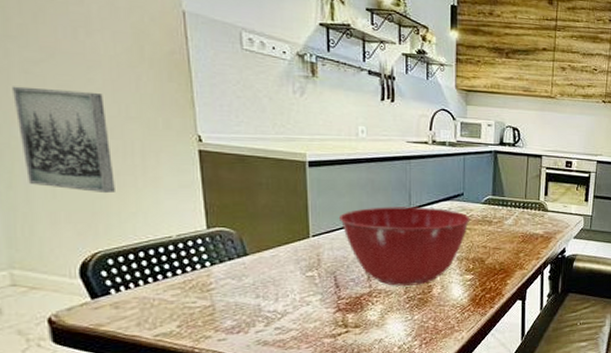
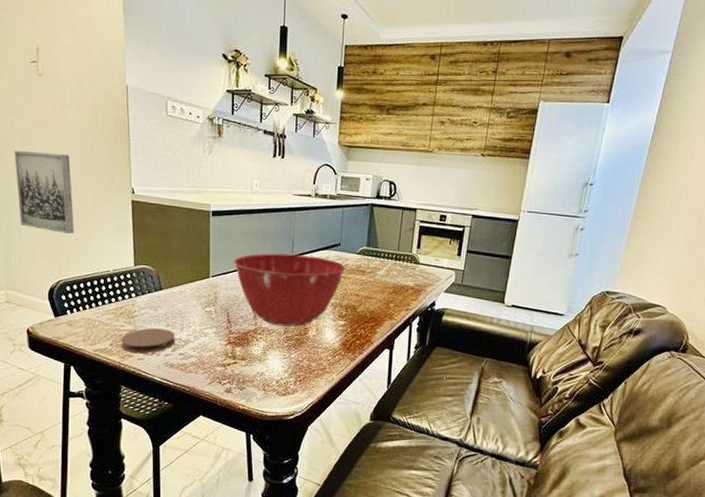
coaster: none [193,301,269,333] -> present [121,328,176,353]

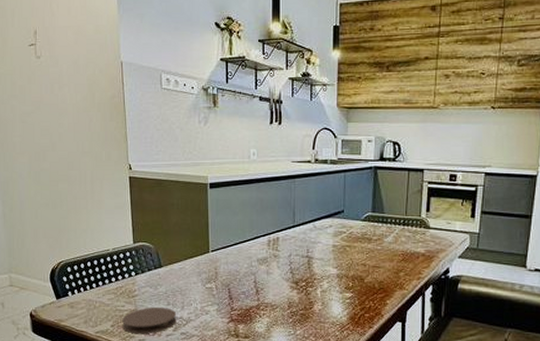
wall art: present [14,150,74,234] -> none [15,133,73,214]
mixing bowl: present [233,253,346,327] -> none [232,224,350,301]

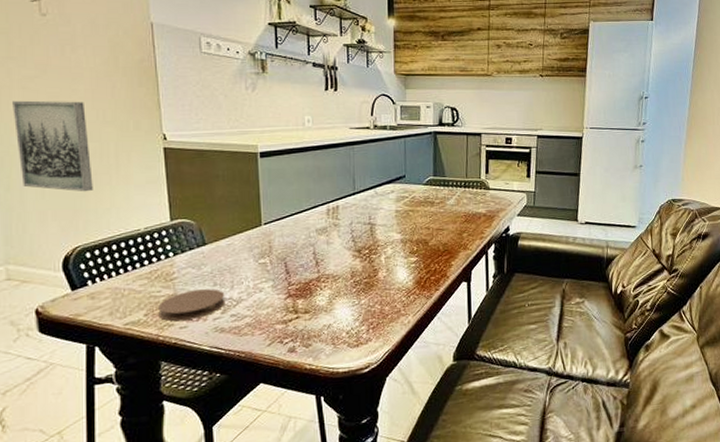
wall art: none [15,133,73,214] -> present [13,100,93,192]

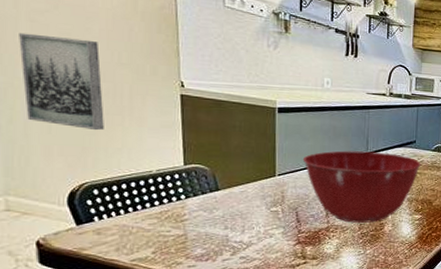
coaster: present [158,289,226,321] -> none [167,232,236,259]
mixing bowl: none [287,191,413,271] -> present [302,151,421,223]

